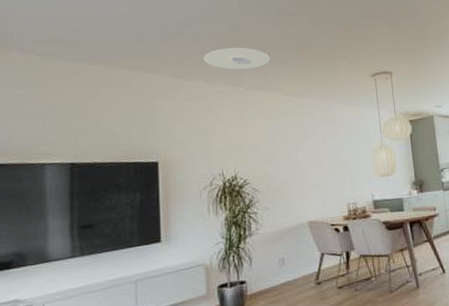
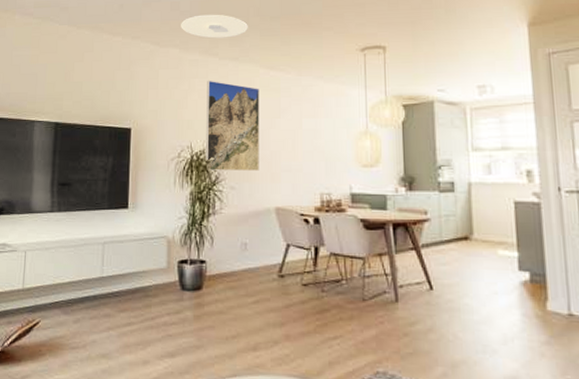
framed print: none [234,109,291,195] -> present [206,80,259,171]

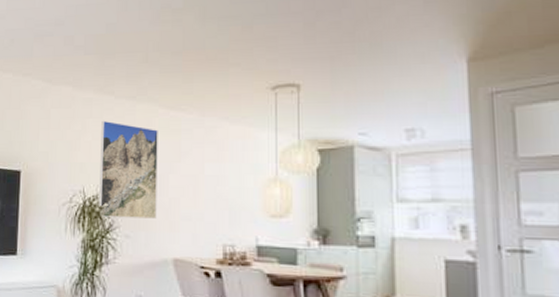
ceiling light: present [181,14,248,39] -> none [74,49,147,76]

